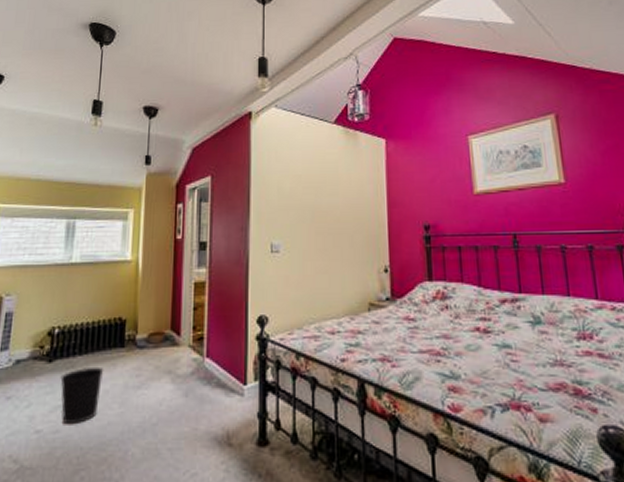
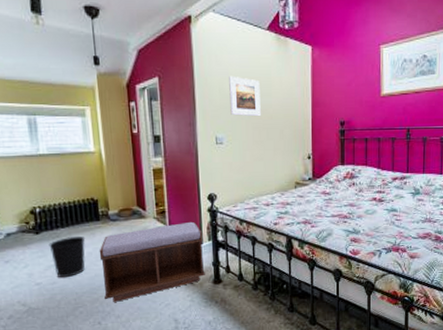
bench: none [115,352,248,465] -> present [99,221,205,302]
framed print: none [289,173,326,220] -> present [229,75,261,117]

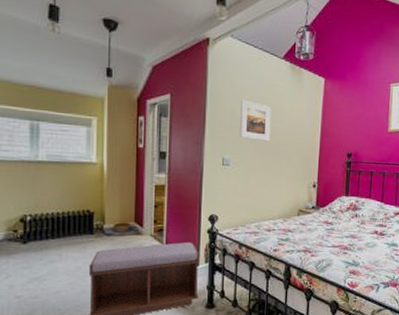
wastebasket: present [49,236,86,278] -> none [35,248,76,292]

